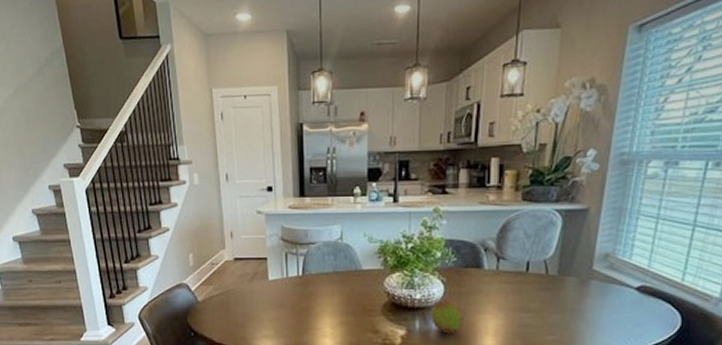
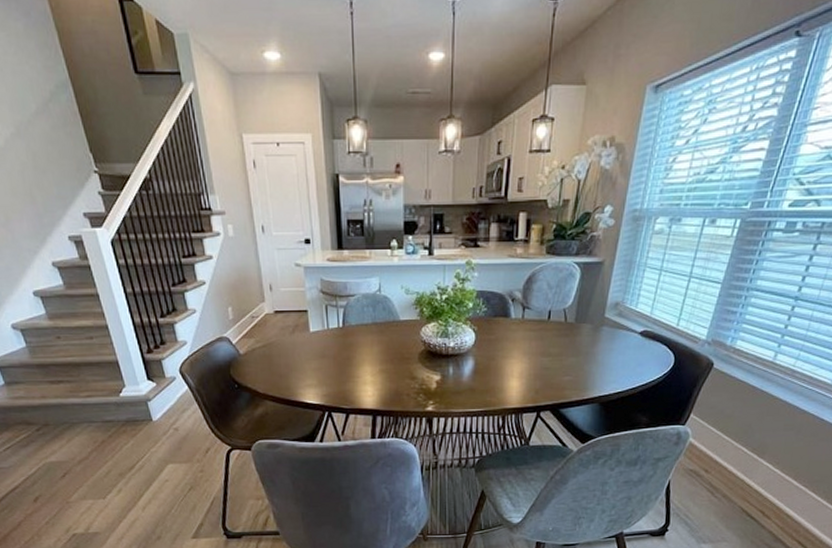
fruit: present [431,300,465,333] -> none [464,347,493,377]

